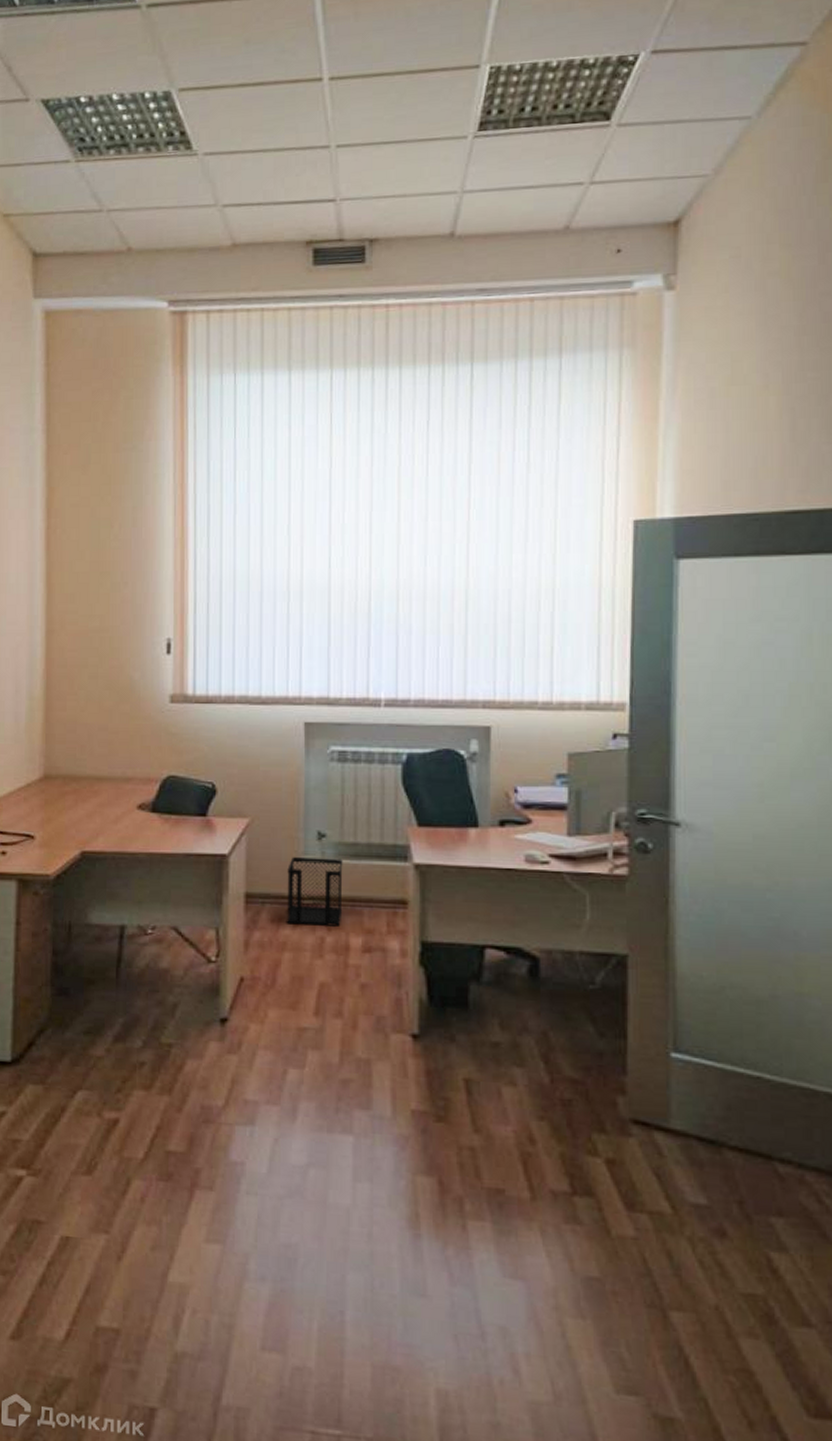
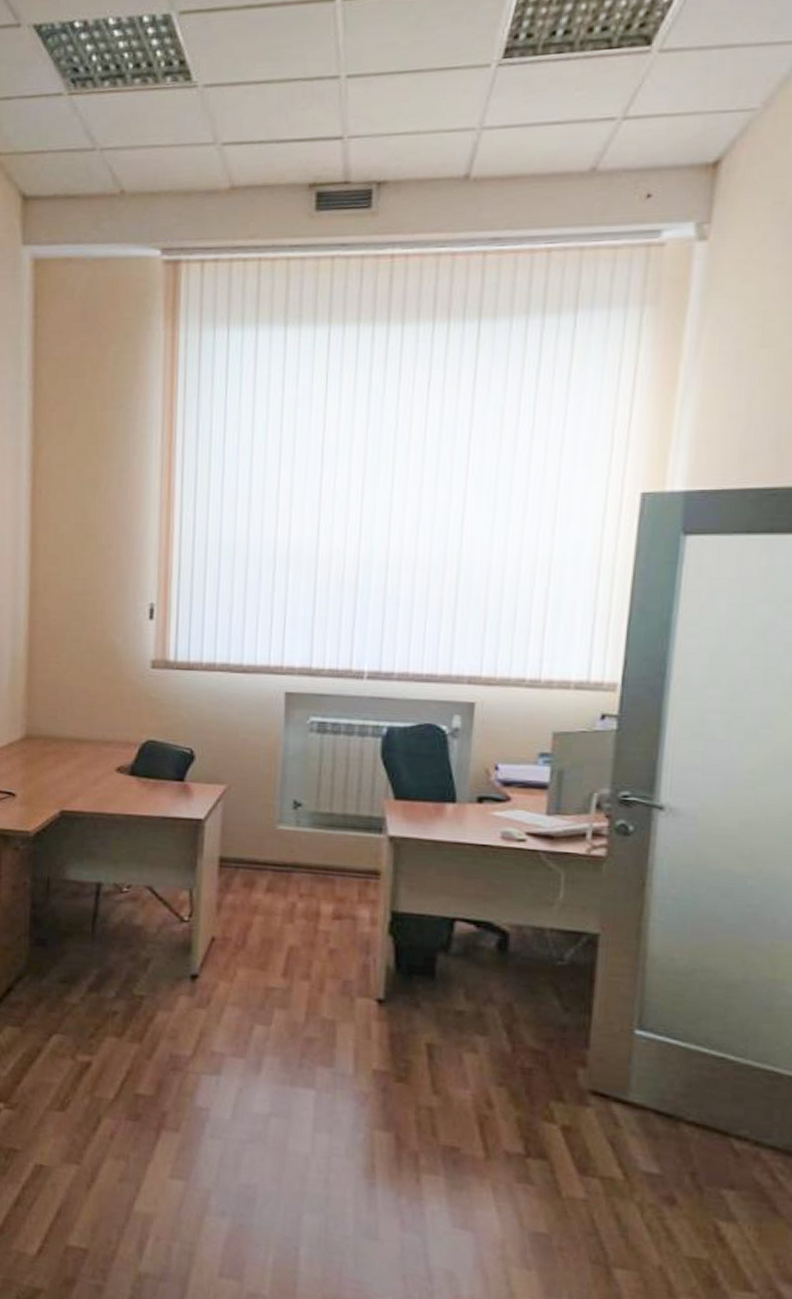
wastebasket: present [286,857,343,927] -> none [258,825,318,893]

